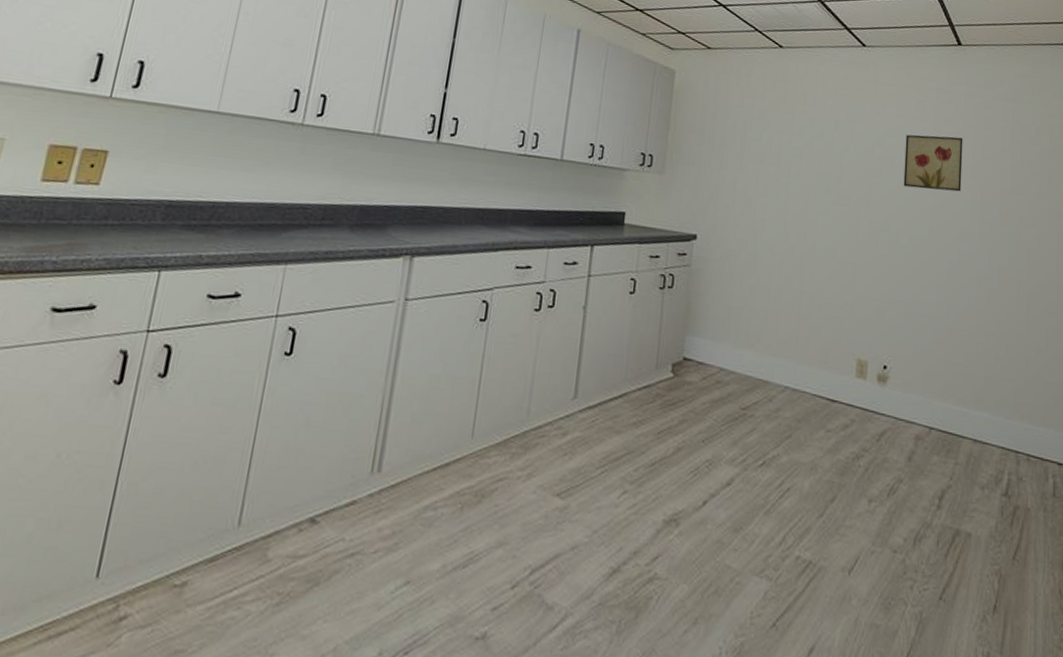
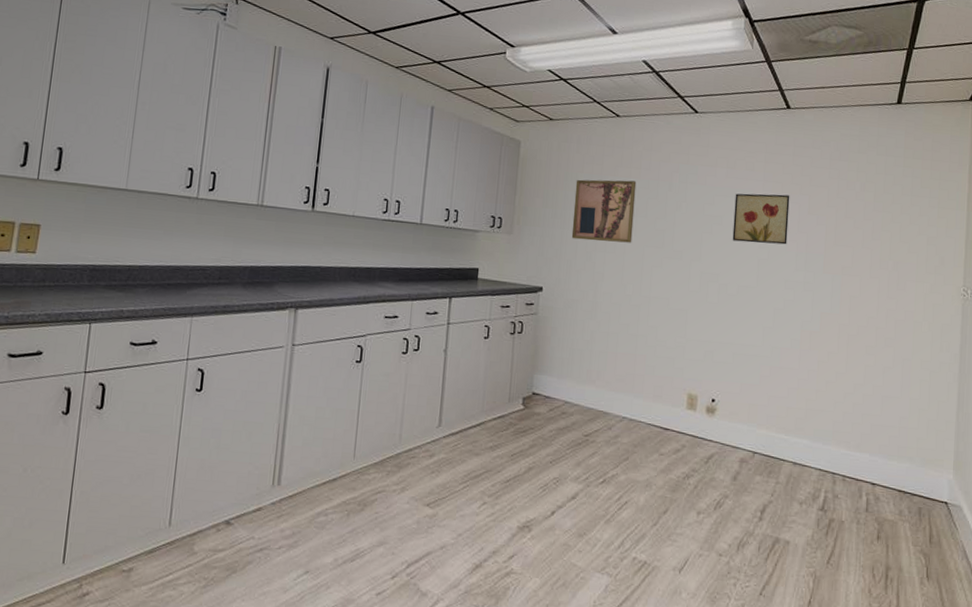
wall art: none [729,114,801,187] -> present [571,179,637,243]

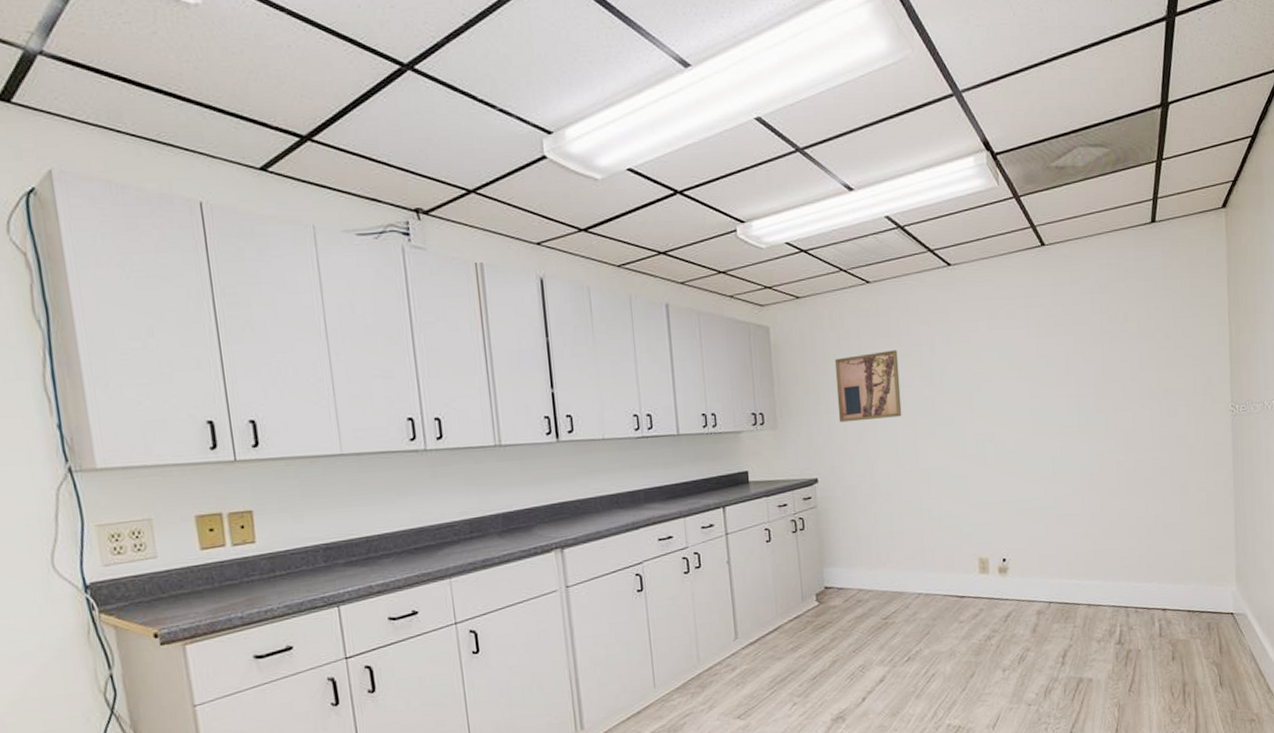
wall art: present [732,193,790,245] -> none [1000,338,1058,396]

